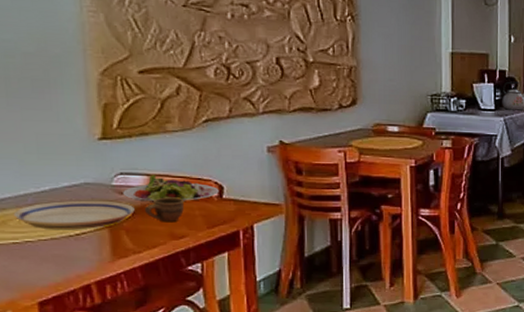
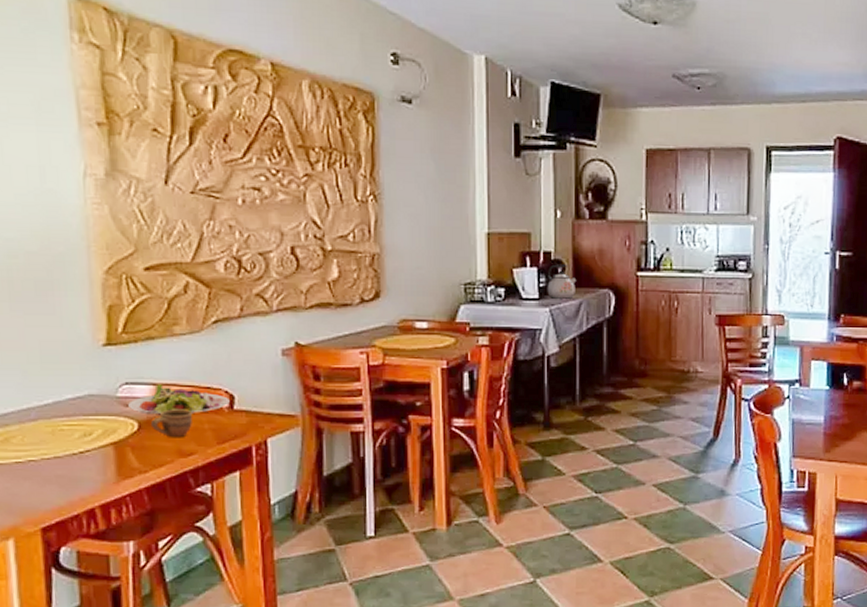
plate: present [13,200,135,230] -> none [16,414,141,448]

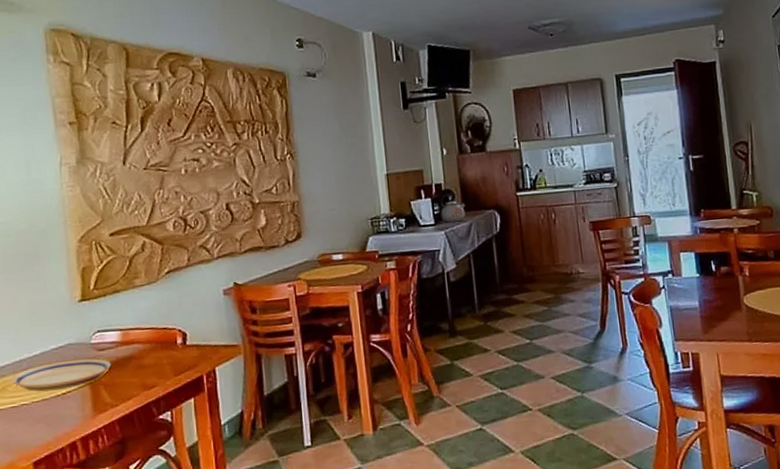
plate: none [16,414,141,448] -> present [11,358,111,392]
salad plate: present [128,384,230,416] -> none [100,329,183,357]
cup: present [150,409,193,437] -> none [119,348,153,374]

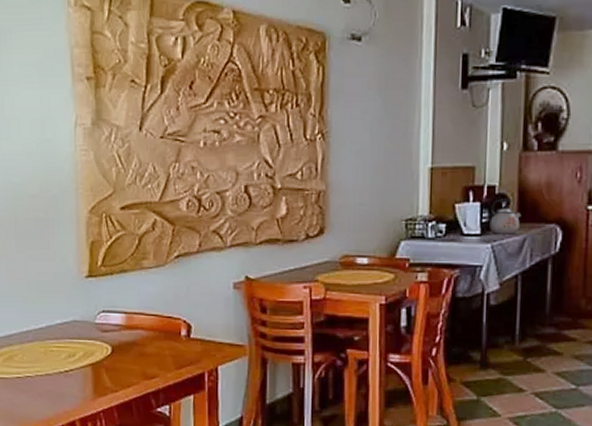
plate: present [11,358,111,392] -> none [18,337,114,367]

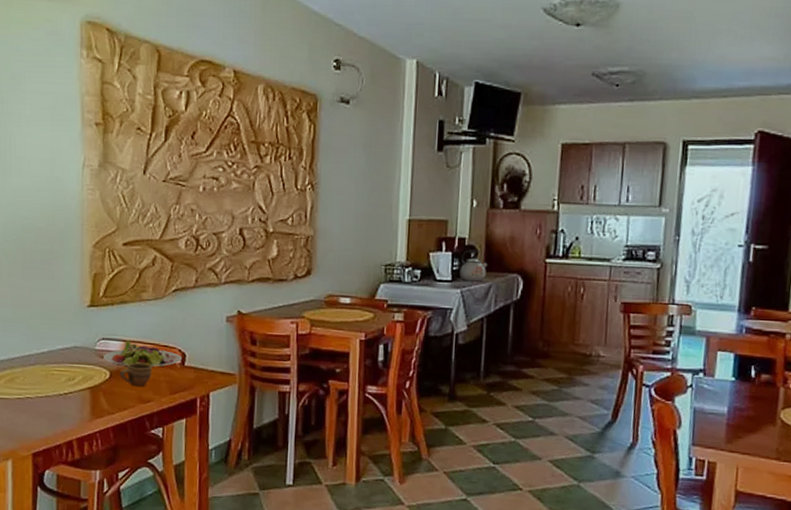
salad plate: none [104,313,187,342] -> present [103,341,182,368]
cup: none [121,336,156,361] -> present [119,362,153,386]

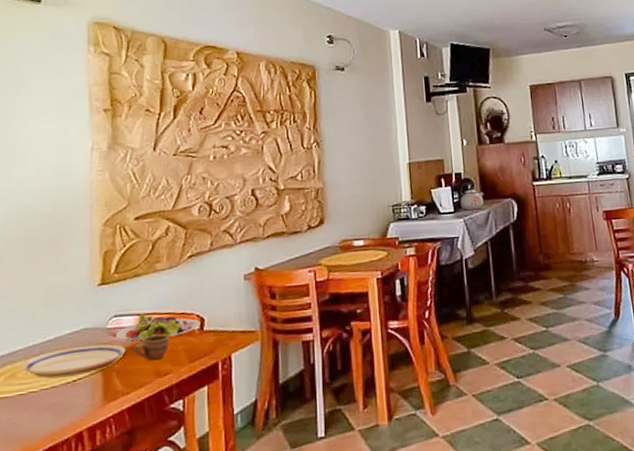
plate: none [19,362,112,390] -> present [22,344,125,379]

